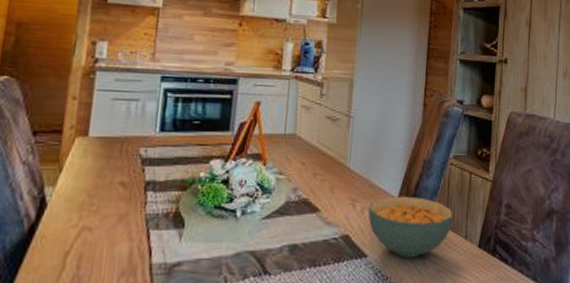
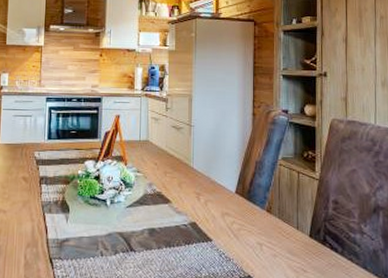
cereal bowl: present [367,196,453,258] -> none [210,191,285,243]

